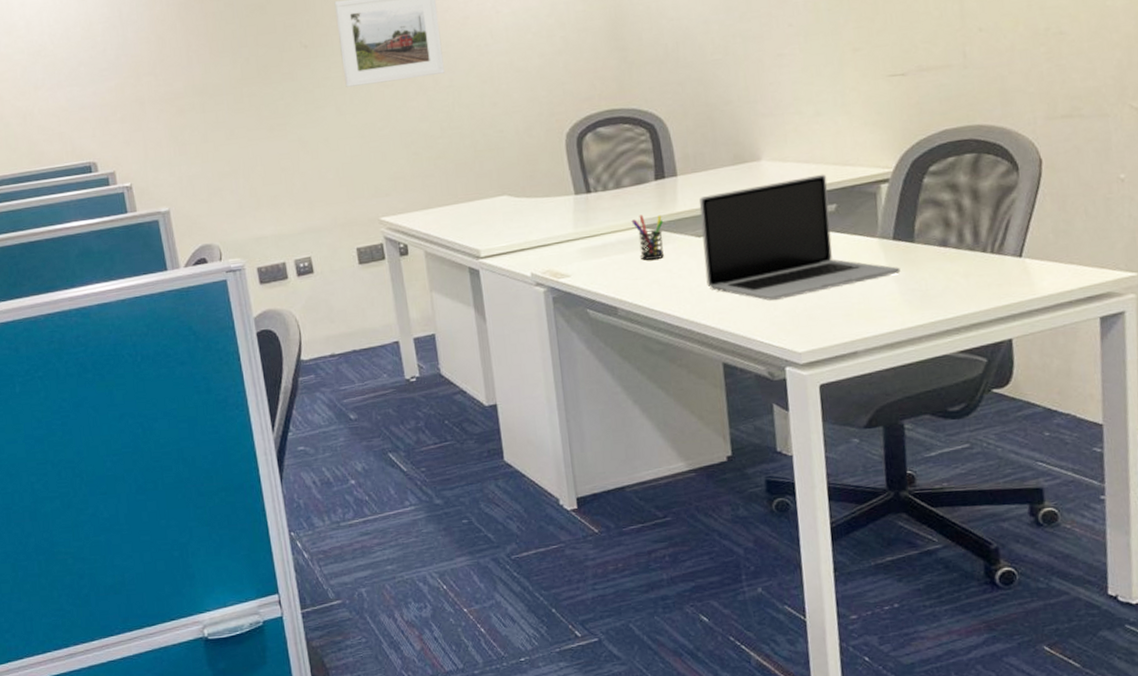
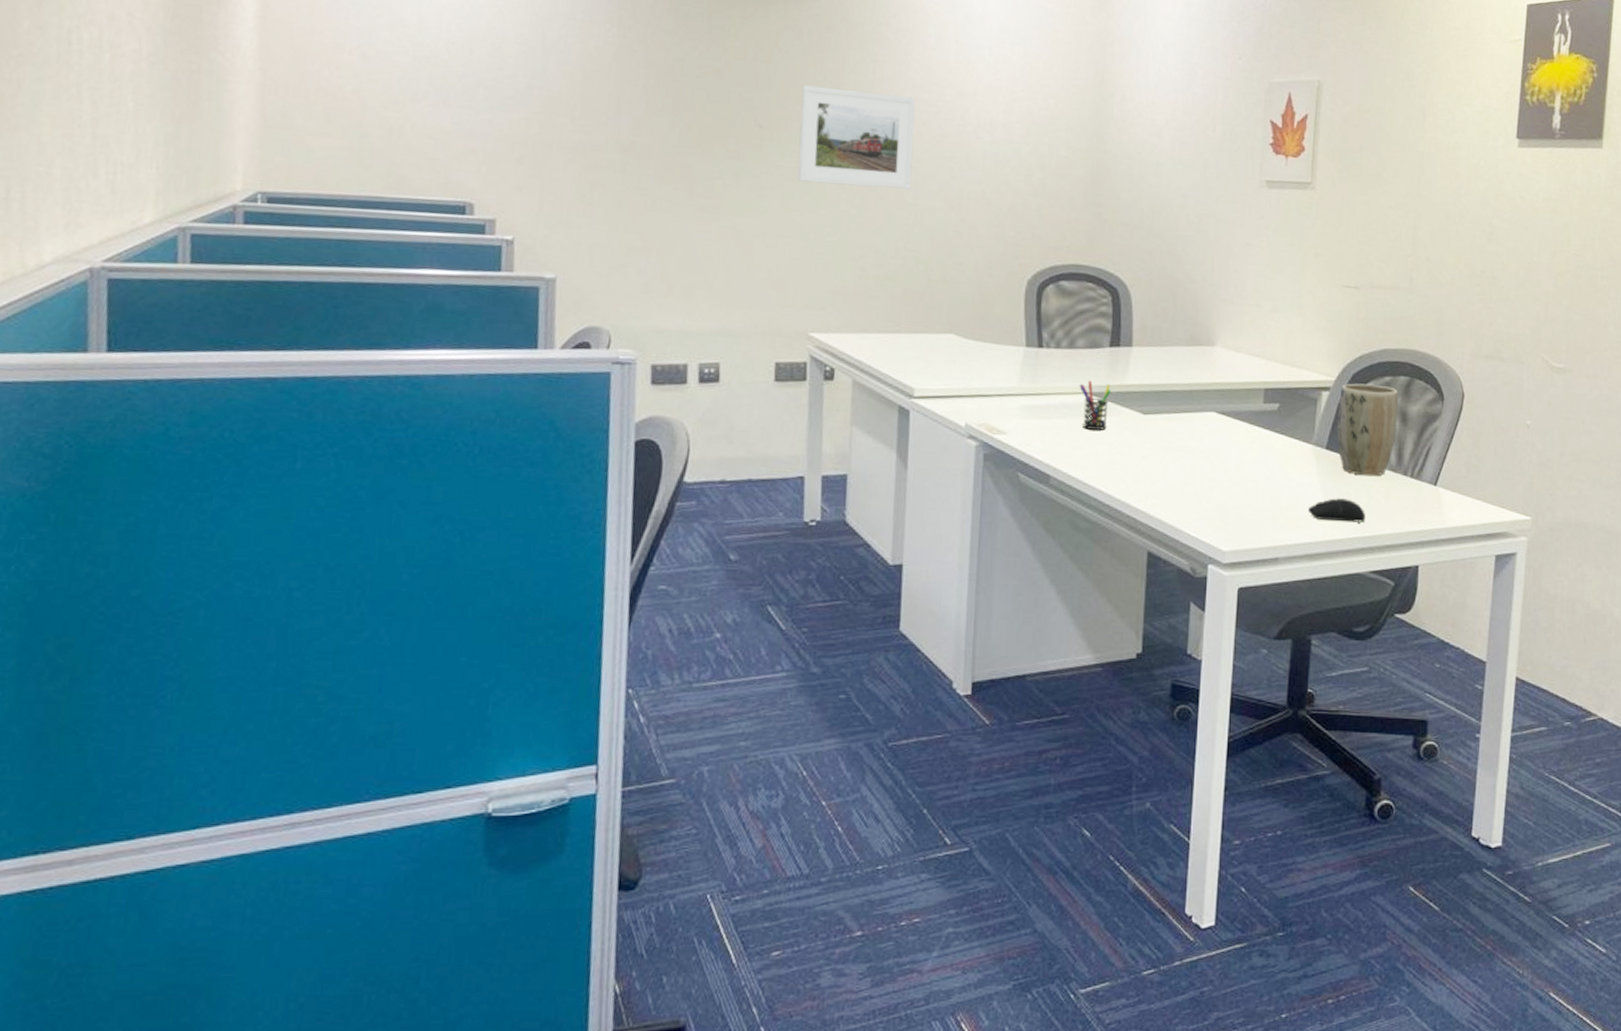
laptop: present [699,174,901,301] -> none [1144,370,1329,494]
computer mouse: none [881,284,946,309] -> present [1307,498,1366,523]
plant pot: none [900,167,969,260] -> present [1337,383,1398,477]

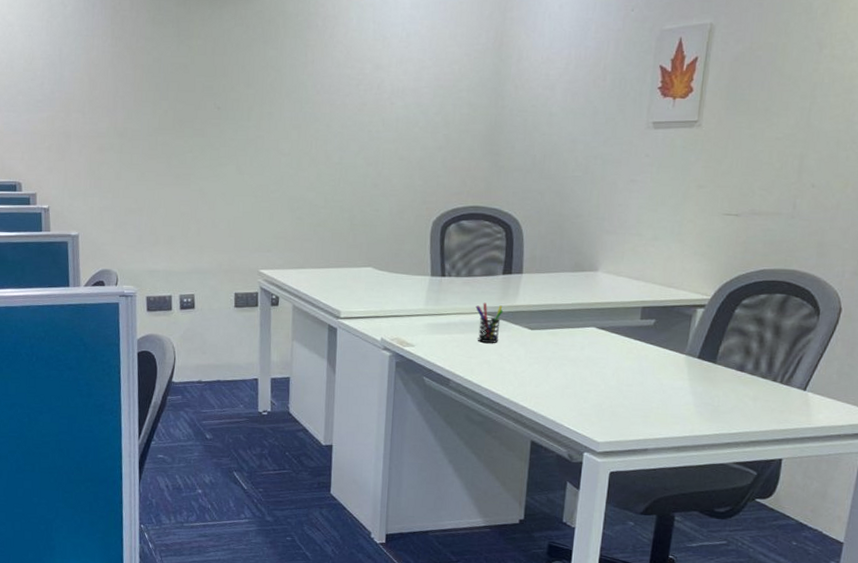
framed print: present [798,85,915,189] -> none [248,71,340,152]
computer mouse: present [1307,498,1366,523] -> none [677,400,733,422]
plant pot: present [1337,383,1398,477] -> none [709,301,773,382]

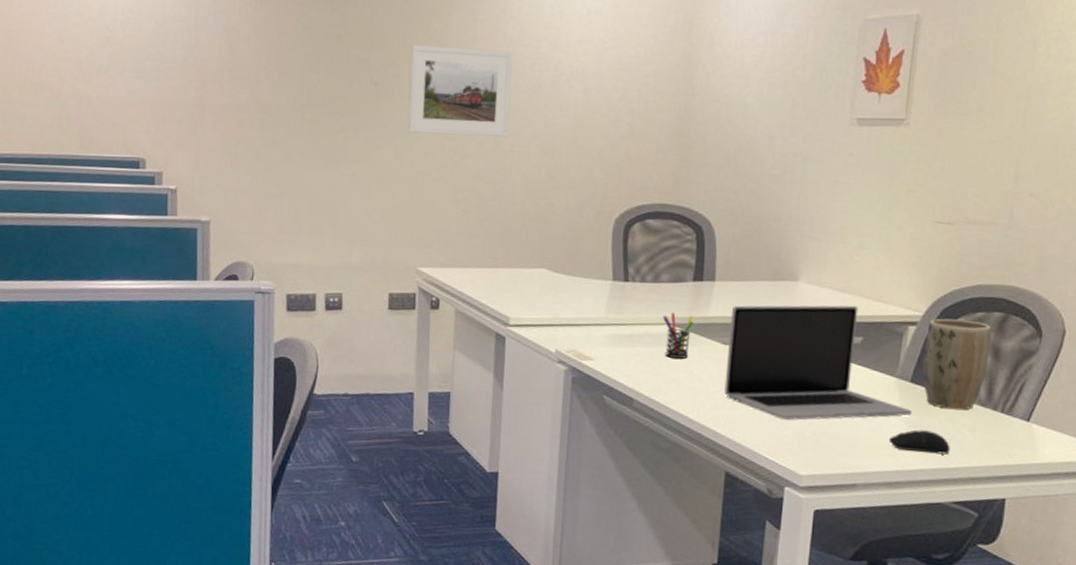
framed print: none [248,71,340,152] -> present [408,45,513,137]
laptop: none [530,291,699,395] -> present [724,305,912,421]
computer mouse: none [677,400,733,422] -> present [888,429,950,455]
plant pot: none [709,301,773,382] -> present [923,318,991,411]

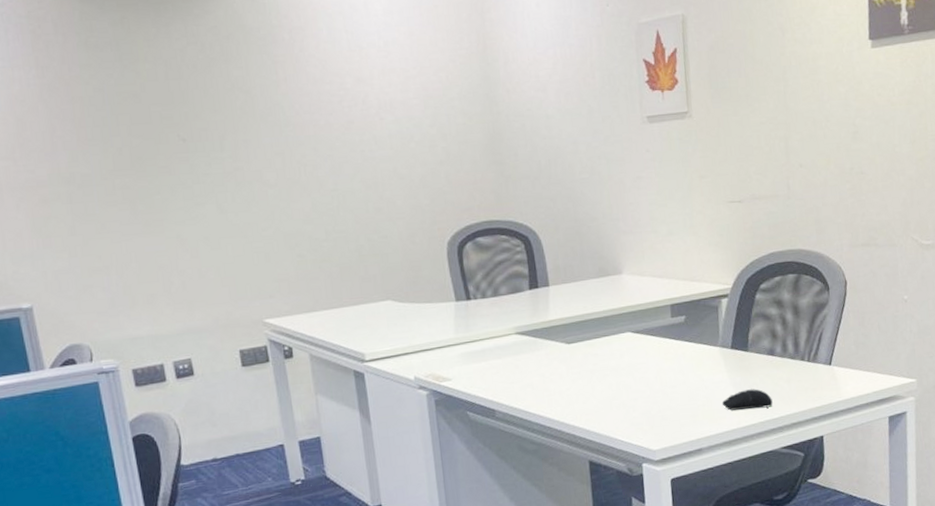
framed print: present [408,45,513,137] -> none [214,90,329,185]
pen holder: present [662,312,694,359] -> none [508,322,537,365]
laptop: present [724,305,912,421] -> none [568,288,737,404]
plant pot: present [923,318,991,411] -> none [737,285,791,367]

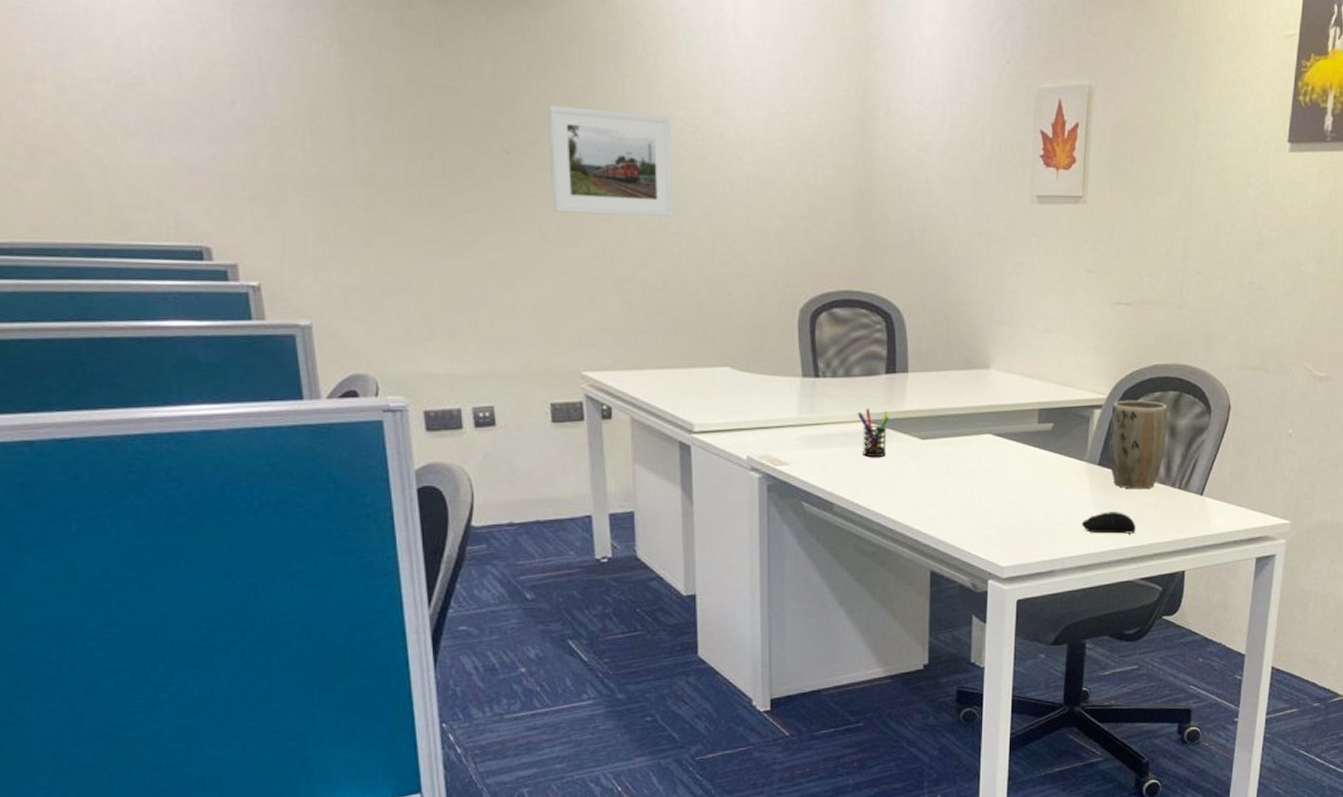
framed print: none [214,90,329,185] -> present [548,105,673,217]
pen holder: none [508,322,537,365] -> present [857,408,890,457]
plant pot: none [737,285,791,367] -> present [1109,400,1167,490]

